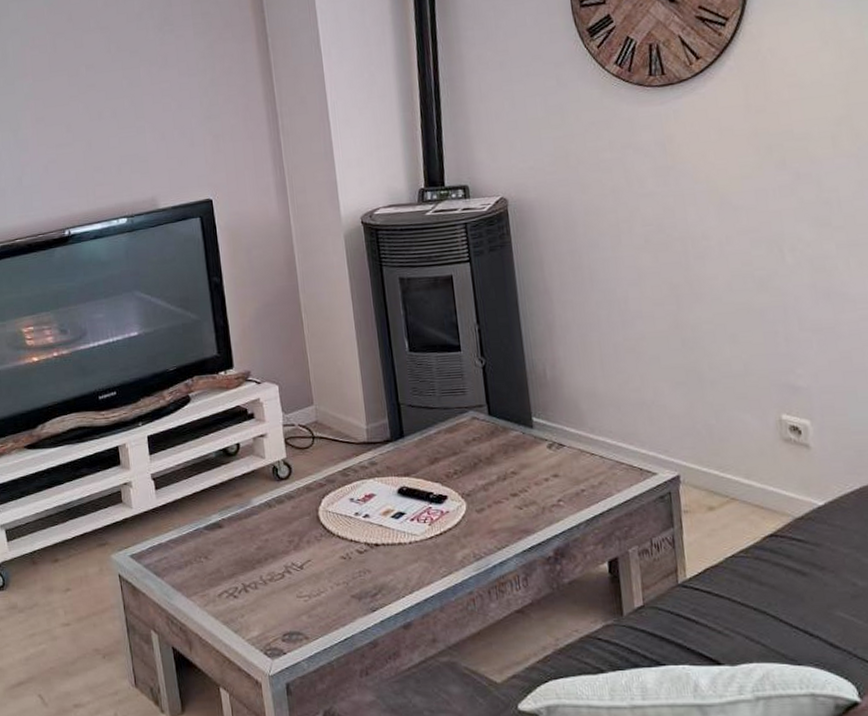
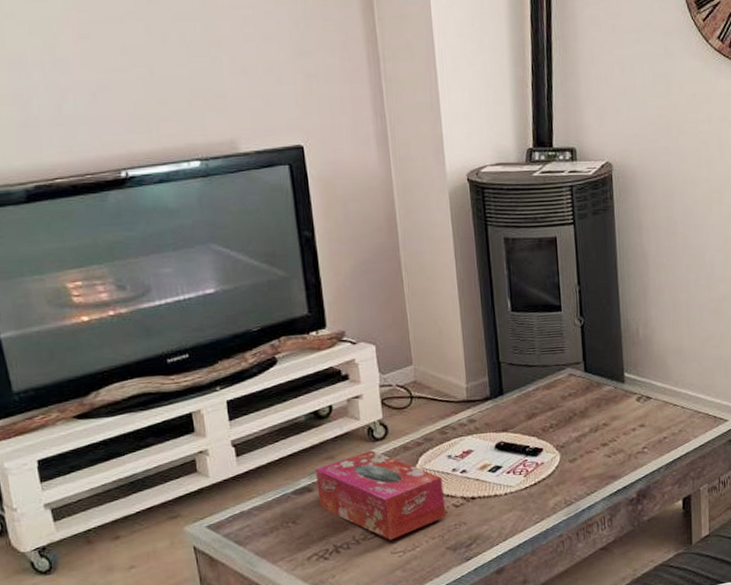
tissue box: none [225,489,350,583] -> present [315,450,446,540]

